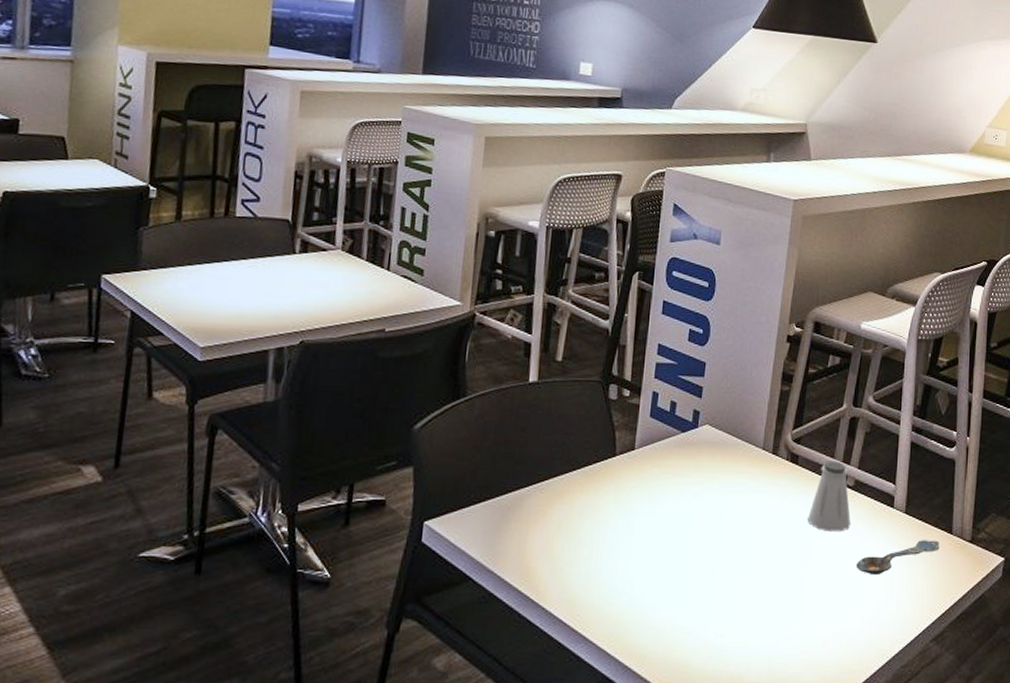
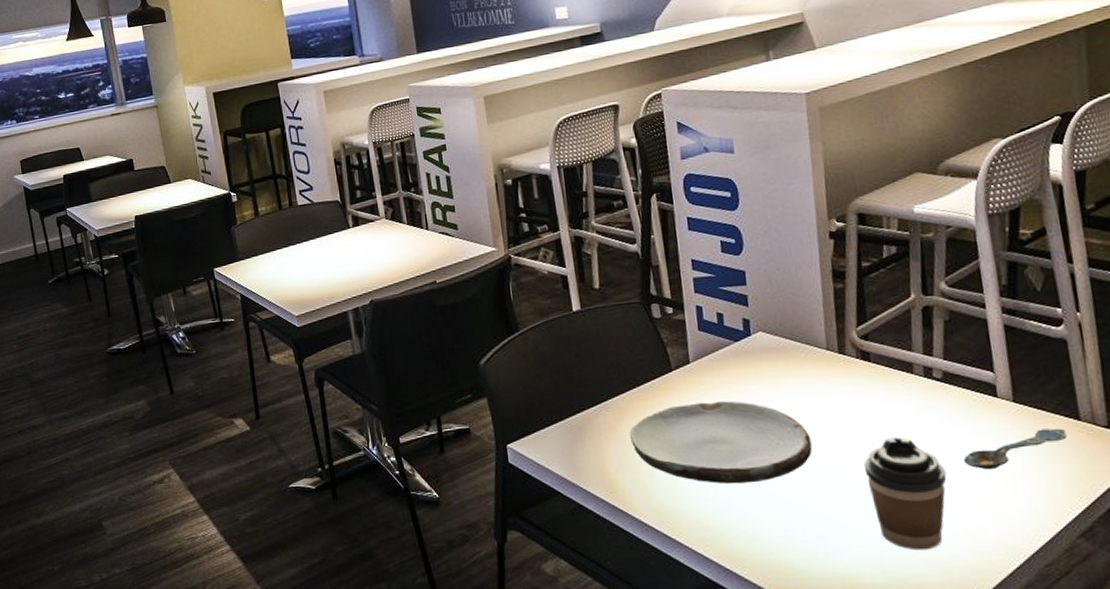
plate: none [559,491,731,578] -> present [630,401,813,484]
coffee cup: none [772,540,840,650] -> present [863,437,947,550]
saltshaker: present [808,460,851,532] -> none [894,354,947,428]

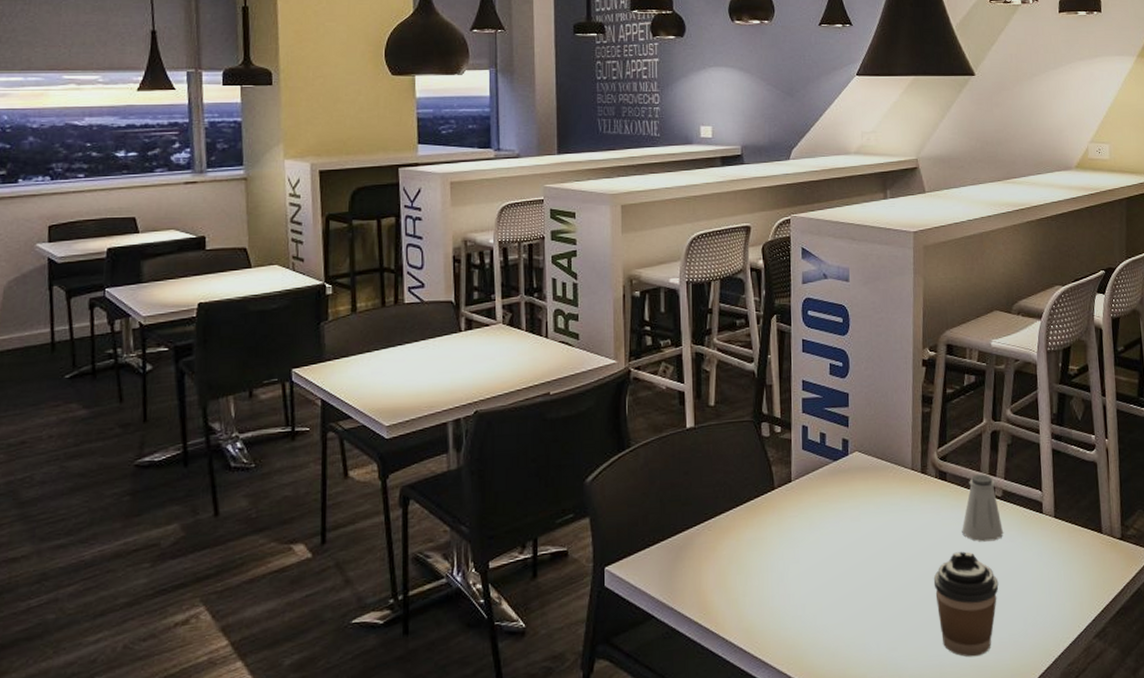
plate: present [630,401,813,484] -> none [729,518,892,601]
saltshaker: none [894,354,947,428] -> present [962,474,1003,542]
spoon: present [963,428,1067,469] -> none [1013,540,1092,579]

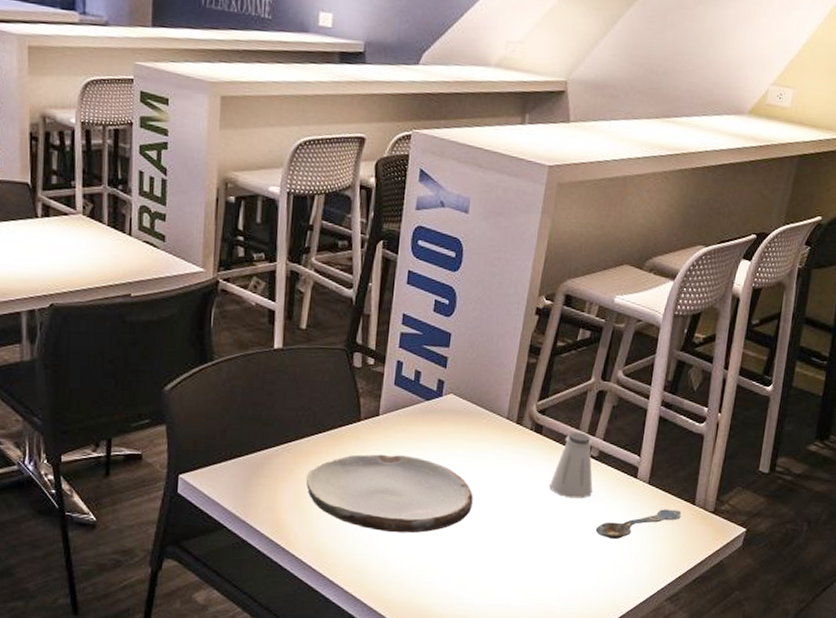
plate: none [729,518,892,601] -> present [306,454,473,533]
coffee cup: present [933,551,999,657] -> none [512,504,579,603]
spoon: none [1013,540,1092,579] -> present [595,509,682,539]

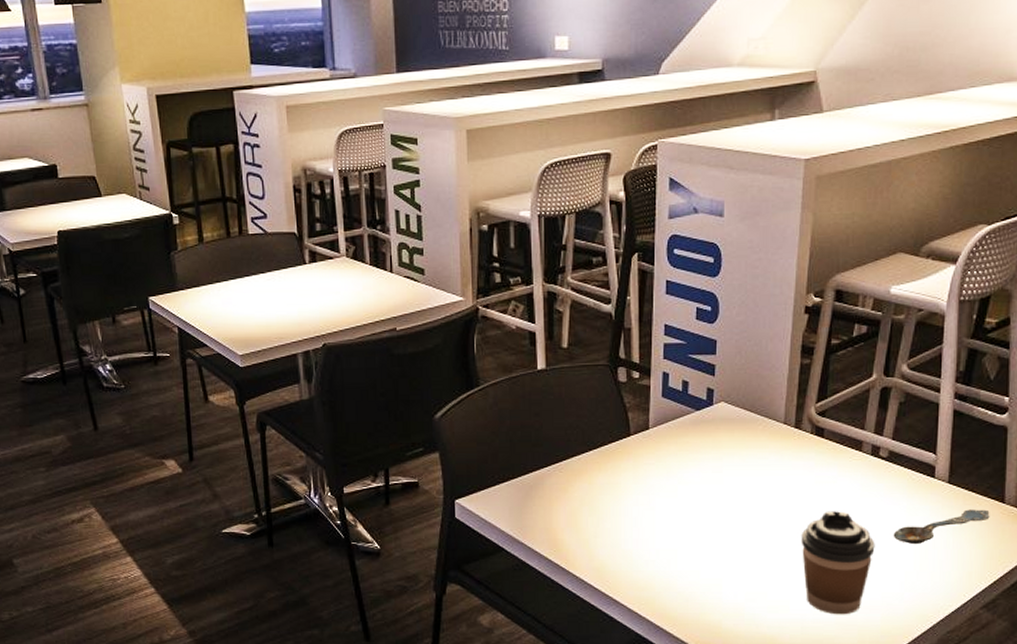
plate: present [306,454,473,533] -> none [581,468,755,548]
coffee cup: none [512,504,579,603] -> present [801,511,875,615]
saltshaker: present [549,432,593,499] -> none [837,432,885,503]

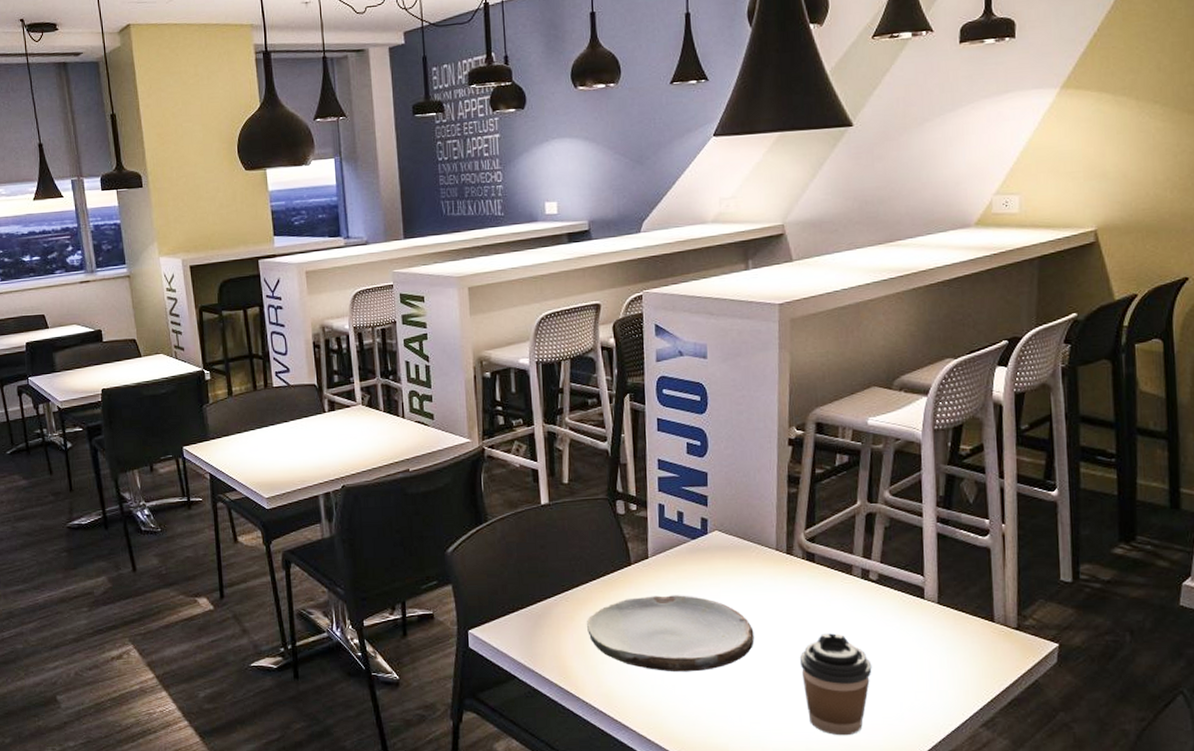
plate: none [581,468,755,548] -> present [587,595,754,672]
spoon: present [893,509,990,544] -> none [888,629,981,664]

